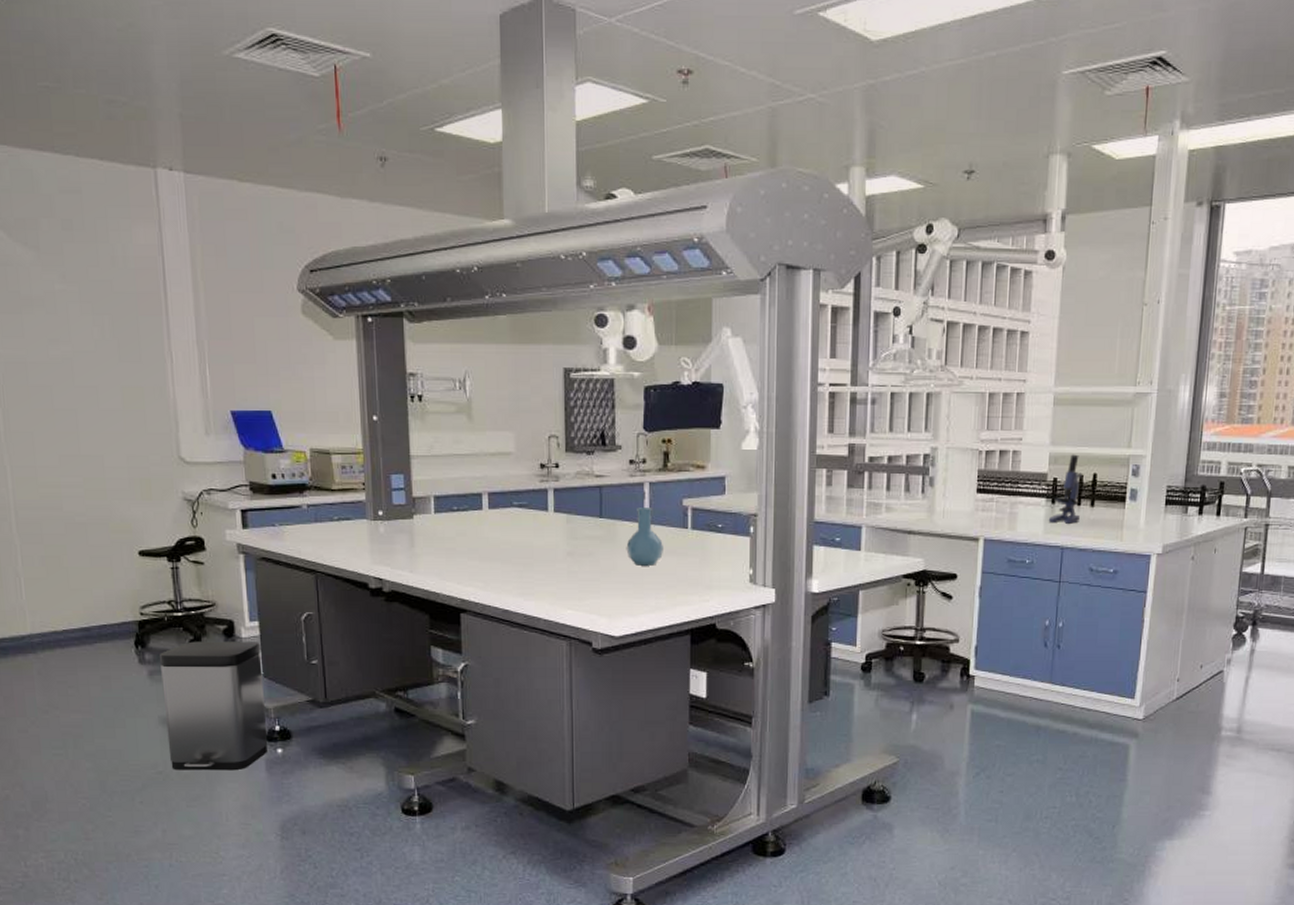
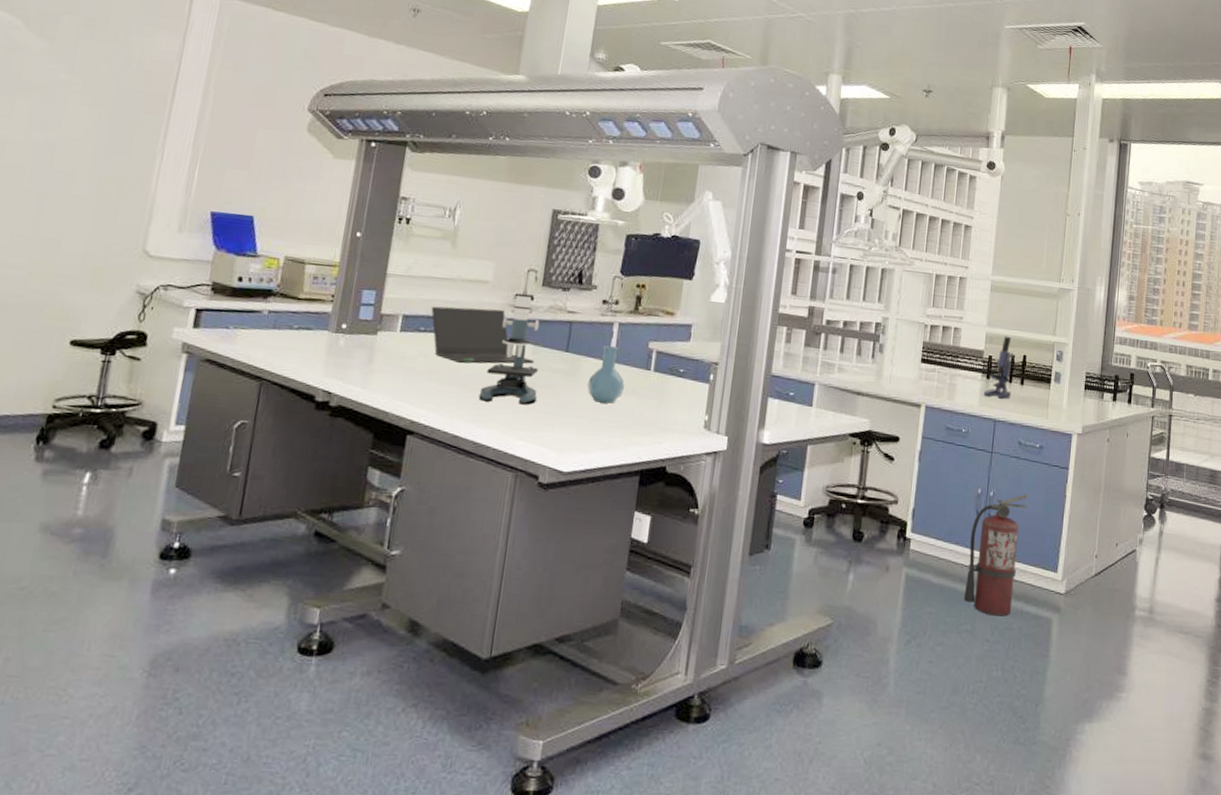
pedal bin: present [158,641,268,771] -> none [38,441,181,591]
laptop: none [460,481,569,538] -> present [431,306,534,364]
microscope: none [521,462,578,575] -> present [479,293,540,405]
fire extinguisher: none [1033,622,1102,745] -> present [963,494,1028,617]

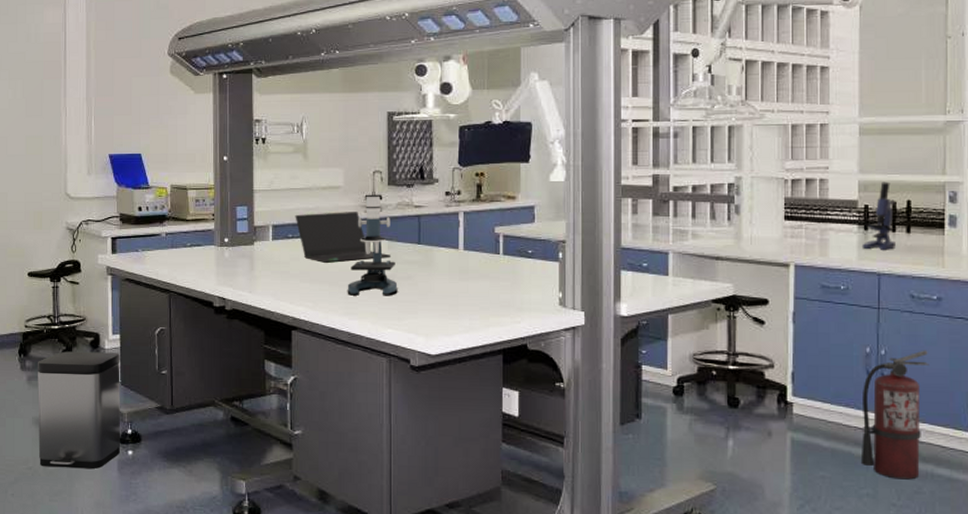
pedal bin: none [38,441,181,591] -> present [37,351,121,469]
flask: present [587,346,624,404] -> none [442,235,477,289]

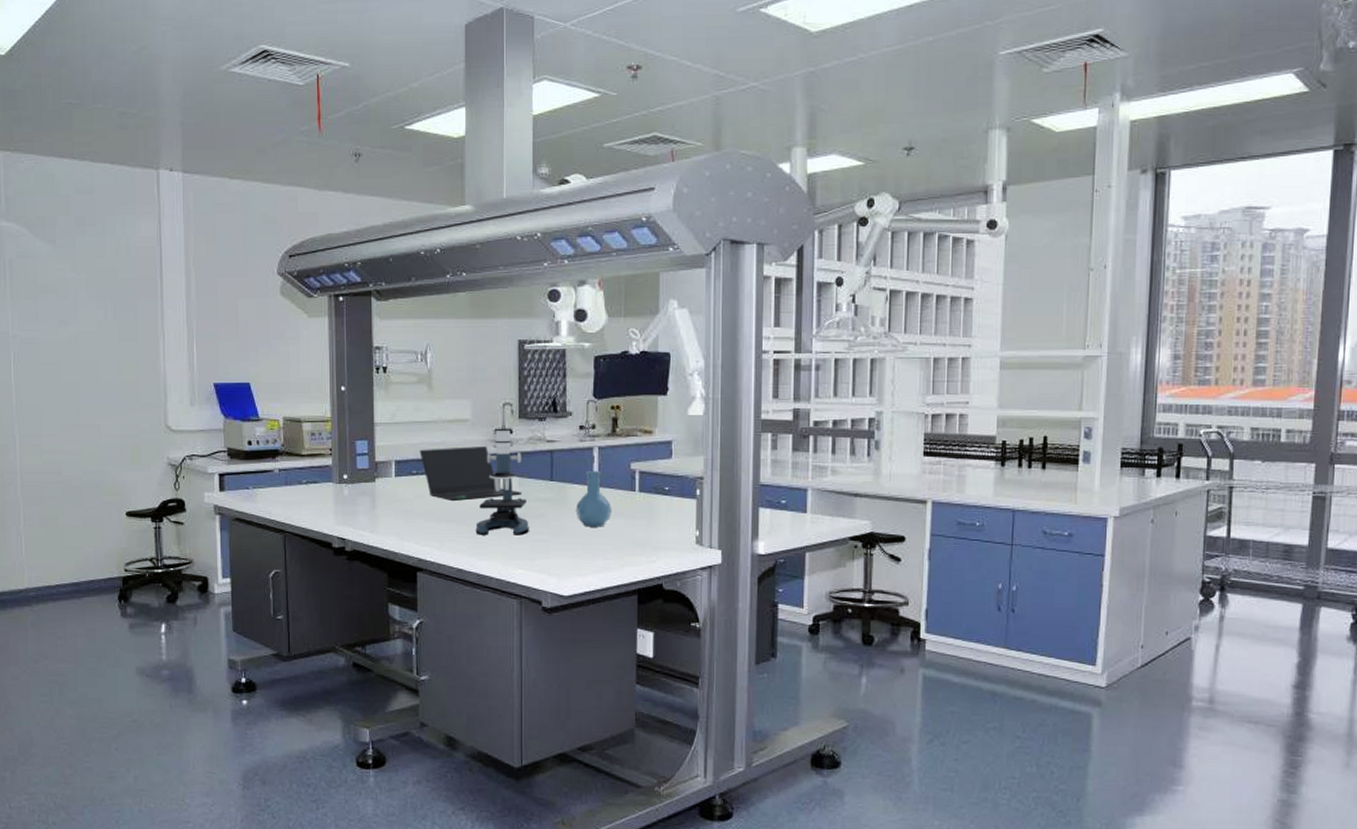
pedal bin: present [37,351,121,469] -> none [139,596,234,721]
flask: none [442,235,477,289] -> present [575,471,611,527]
fire extinguisher: present [860,350,929,480] -> none [988,586,1058,713]
microscope: present [861,182,895,250] -> none [998,417,1032,486]

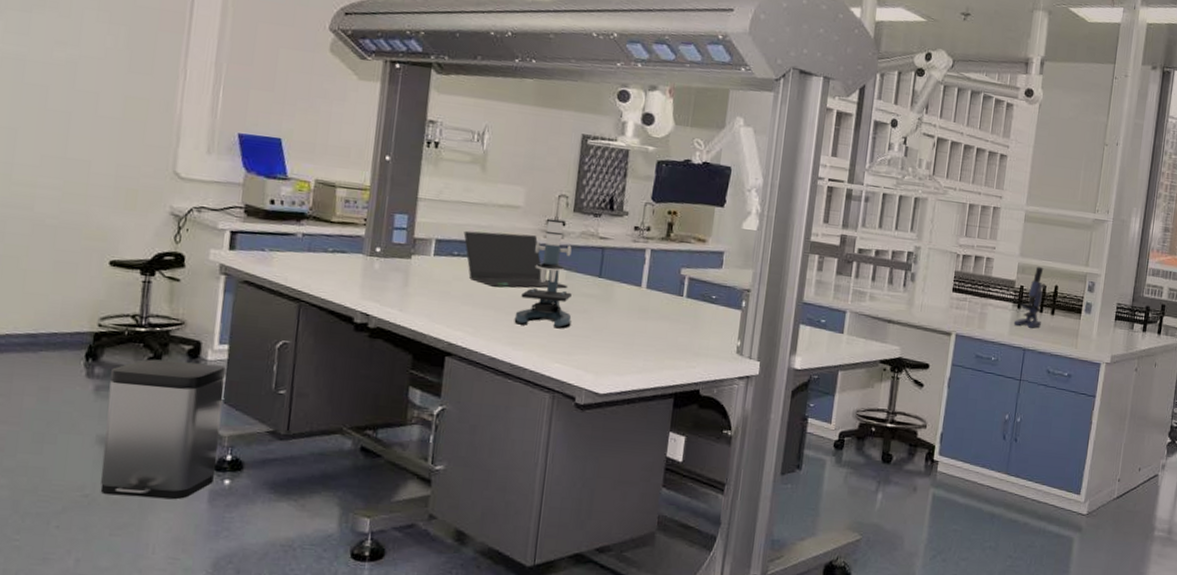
pedal bin: none [139,596,234,721] -> present [100,359,227,500]
flask: present [575,471,611,527] -> none [620,272,657,328]
microscope: none [998,417,1032,486] -> present [1013,266,1046,328]

